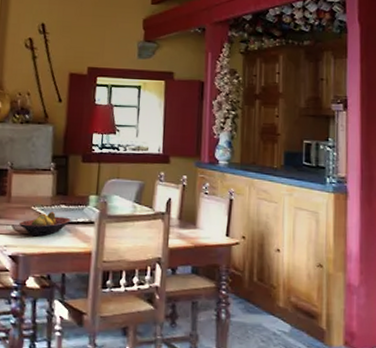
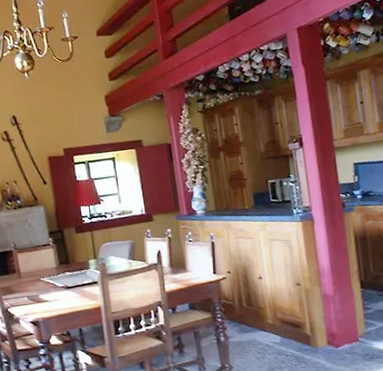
fruit bowl: present [19,211,71,237] -> none [33,278,77,303]

